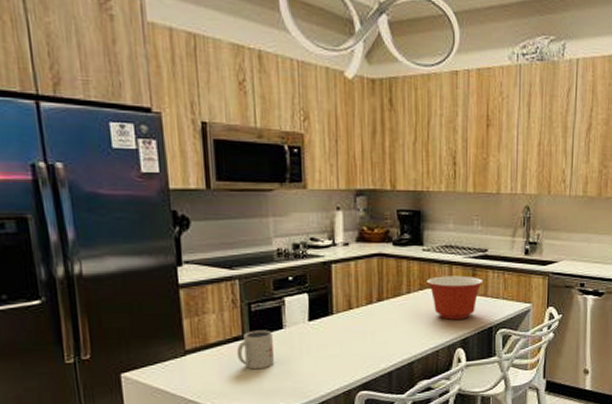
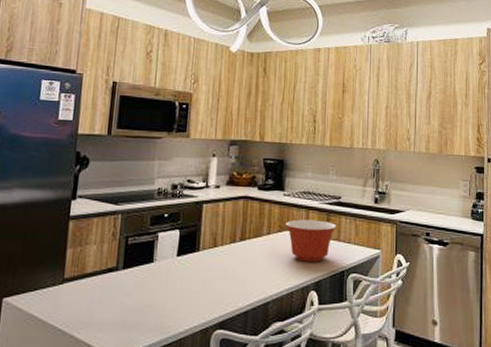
mug: present [236,330,274,370] -> none [108,262,143,302]

